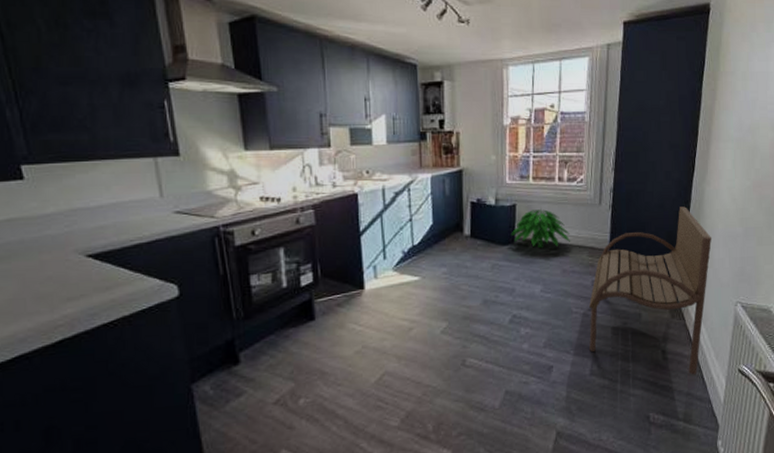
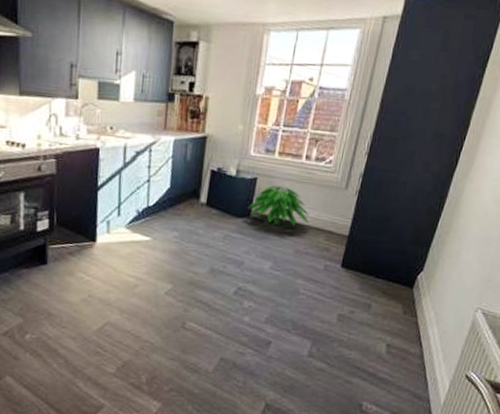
bench: present [589,206,711,375] -> none [311,201,463,373]

